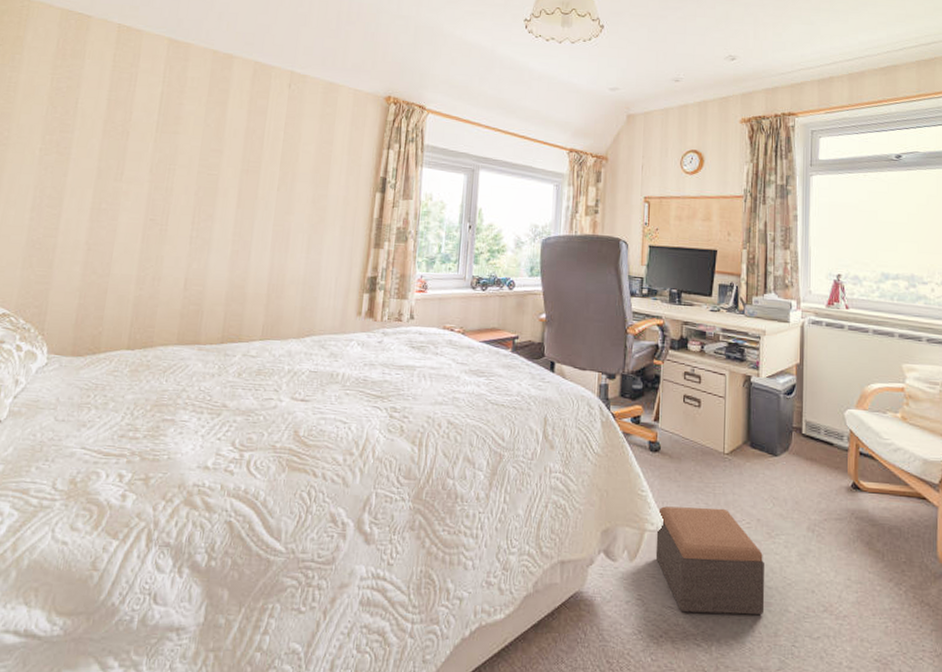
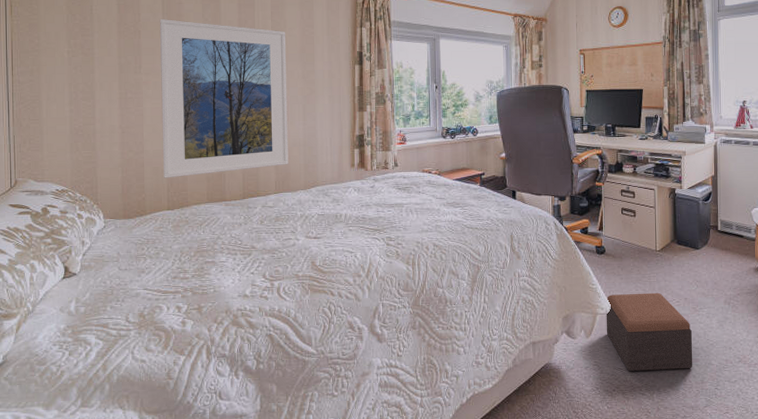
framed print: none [129,120,300,310] -> present [160,19,289,178]

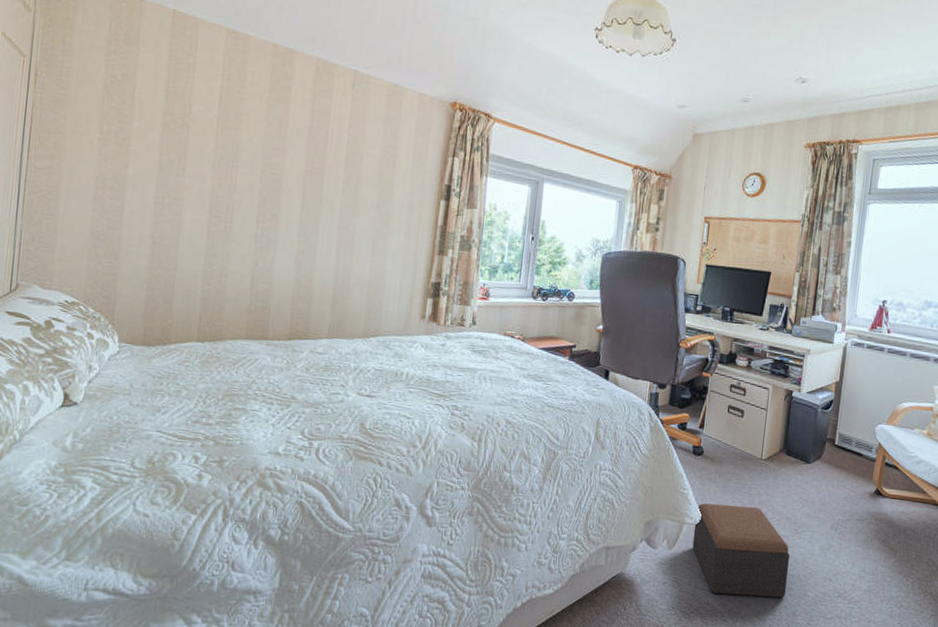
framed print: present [160,19,289,178] -> none [197,115,364,307]

